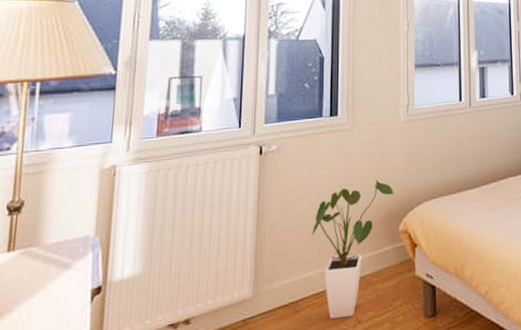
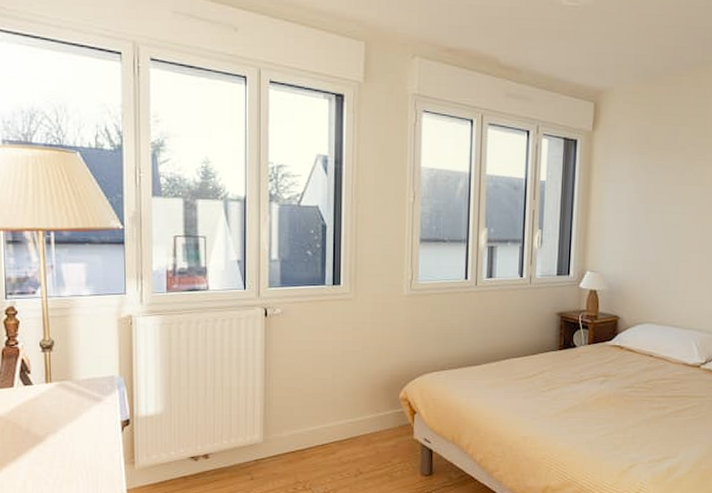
house plant: present [311,180,394,320] -> none [316,349,395,468]

